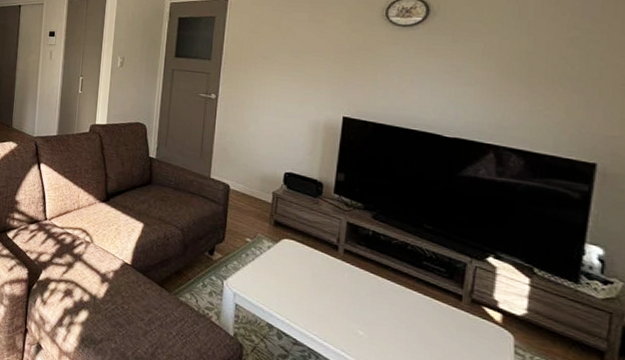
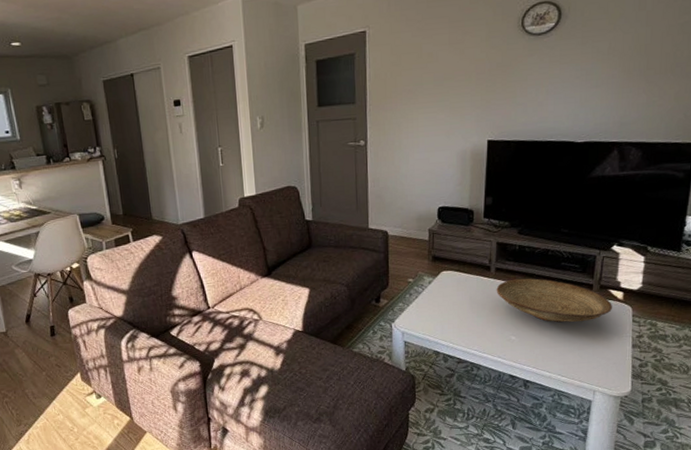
decorative bowl: none [343,266,487,338] -> present [496,278,612,323]

